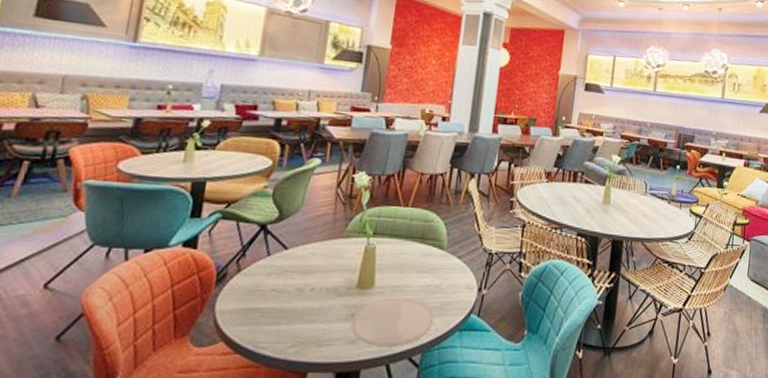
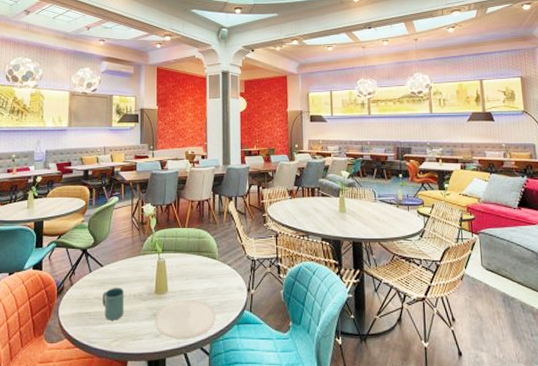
cup: none [281,276,314,320] -> present [102,287,125,320]

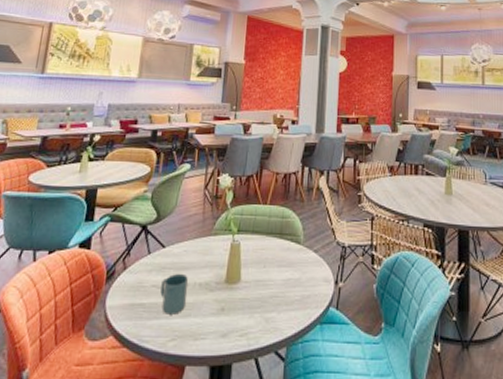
plate: present [155,299,216,340] -> none [222,291,296,341]

